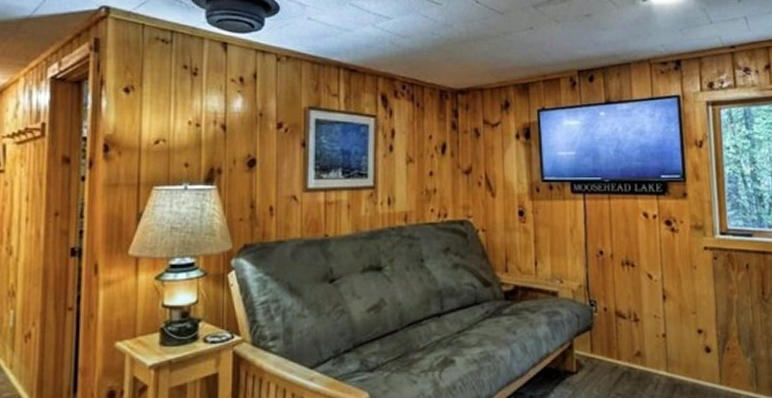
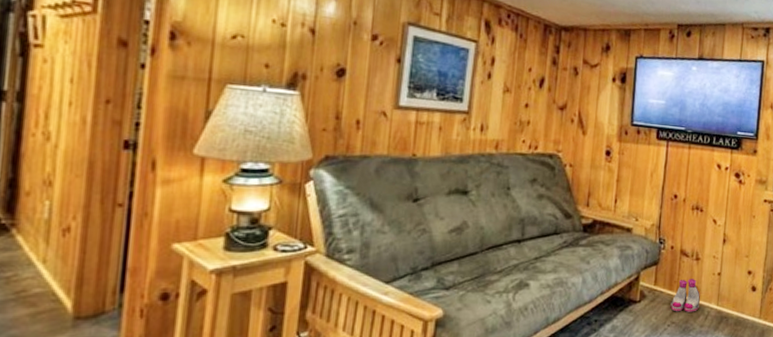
boots: none [612,343,646,382] -> present [670,279,700,312]

